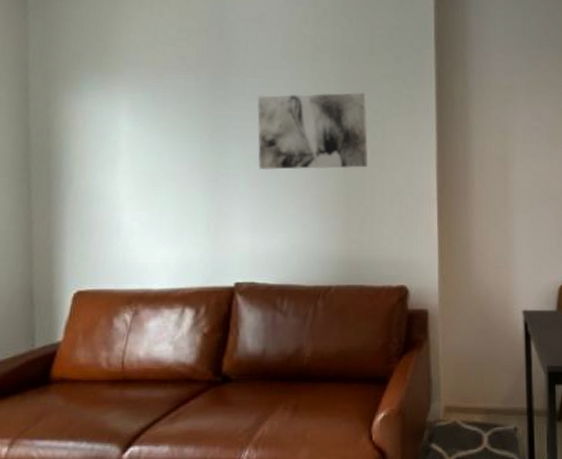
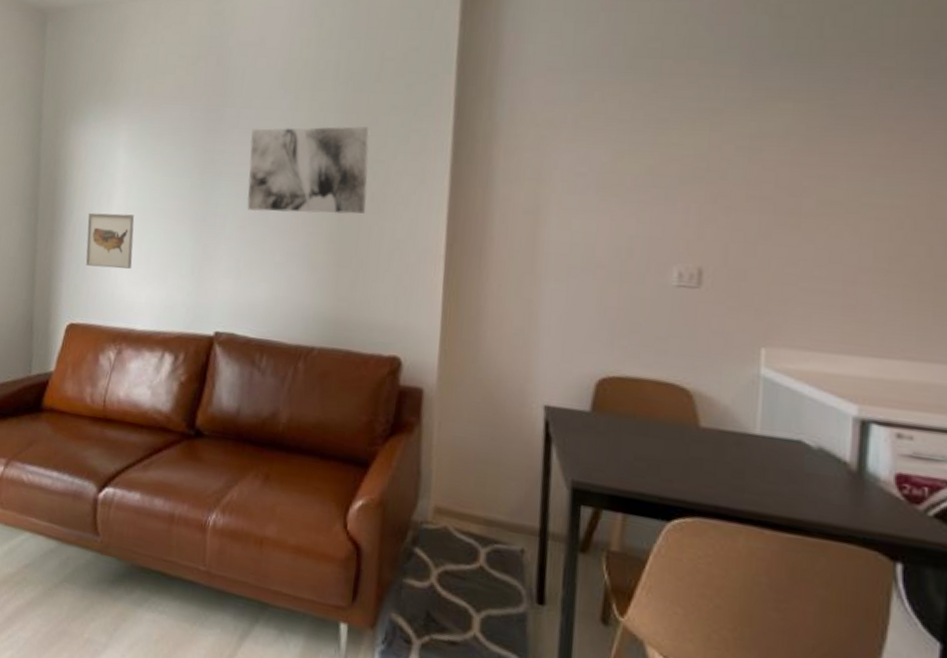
wall art: none [90,179,144,233] -> present [85,212,135,269]

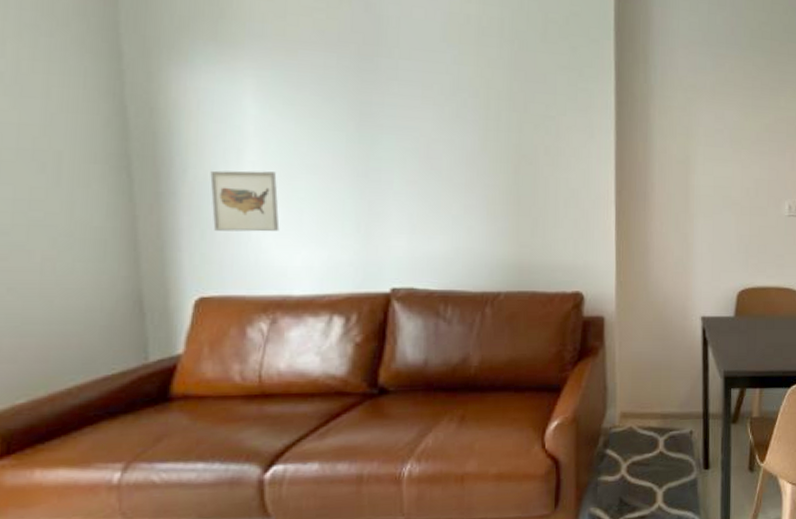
wall art: present [246,126,371,214] -> none [413,80,541,167]

